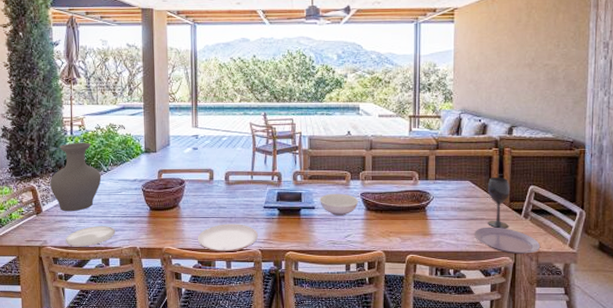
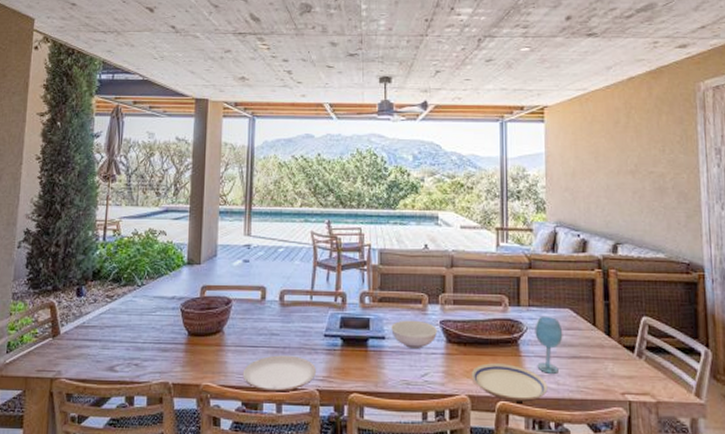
vase: present [50,142,102,212] -> none [72,250,134,335]
plate: present [65,226,116,247] -> none [83,354,145,380]
plate: none [386,226,449,255] -> present [471,363,548,402]
wine glass: none [440,187,463,232] -> present [535,315,563,374]
plate: present [473,227,541,254] -> none [577,367,661,404]
wine glass: present [488,176,511,229] -> none [592,304,620,371]

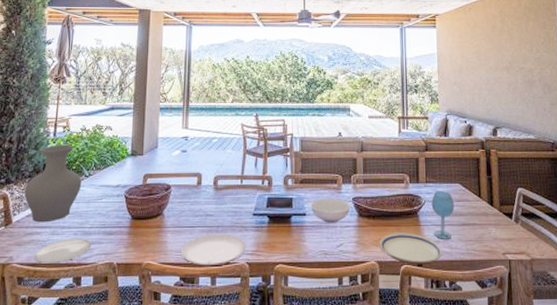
vase: none [72,250,134,335] -> present [24,144,82,223]
plate: none [83,354,145,380] -> present [33,238,92,264]

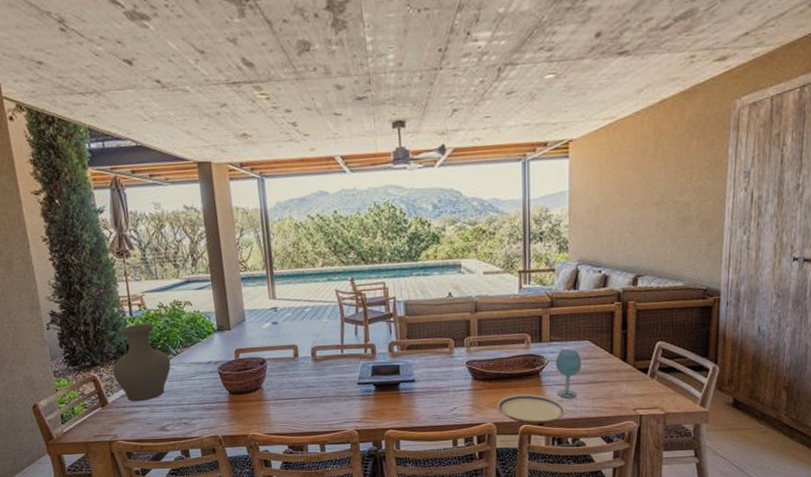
plate: present [33,238,92,264] -> none [137,415,194,439]
plate: present [180,233,247,267] -> none [285,403,354,436]
bowl: present [311,198,351,223] -> none [420,363,465,388]

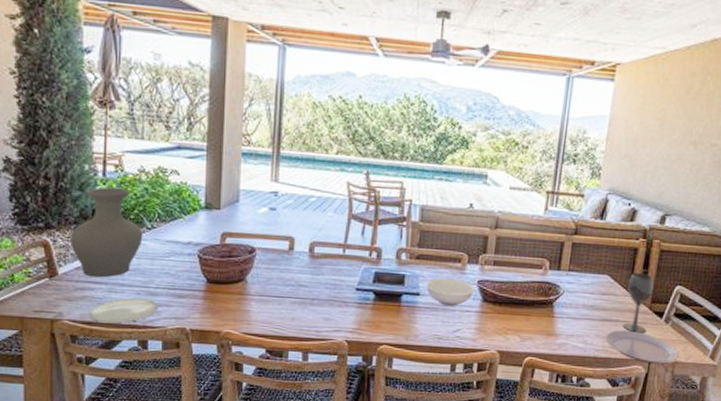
plate: none [137,415,194,439] -> present [88,298,159,324]
bowl: none [420,363,465,388] -> present [427,278,475,306]
plate: present [496,393,566,425] -> none [503,322,576,359]
wine glass: present [555,348,582,398] -> none [568,280,598,334]
plate: none [594,389,669,417] -> present [605,330,679,364]
wine glass: none [610,333,635,391] -> present [623,272,654,334]

